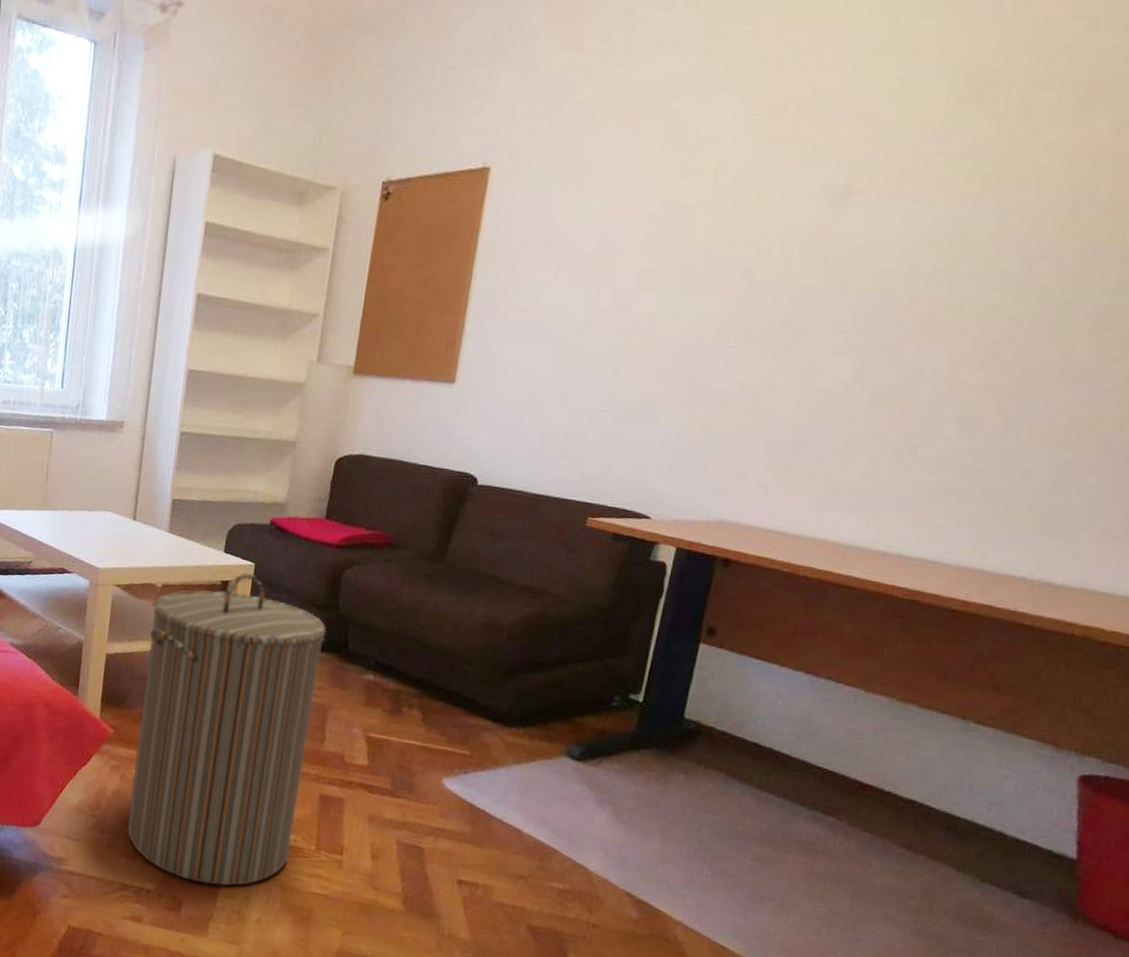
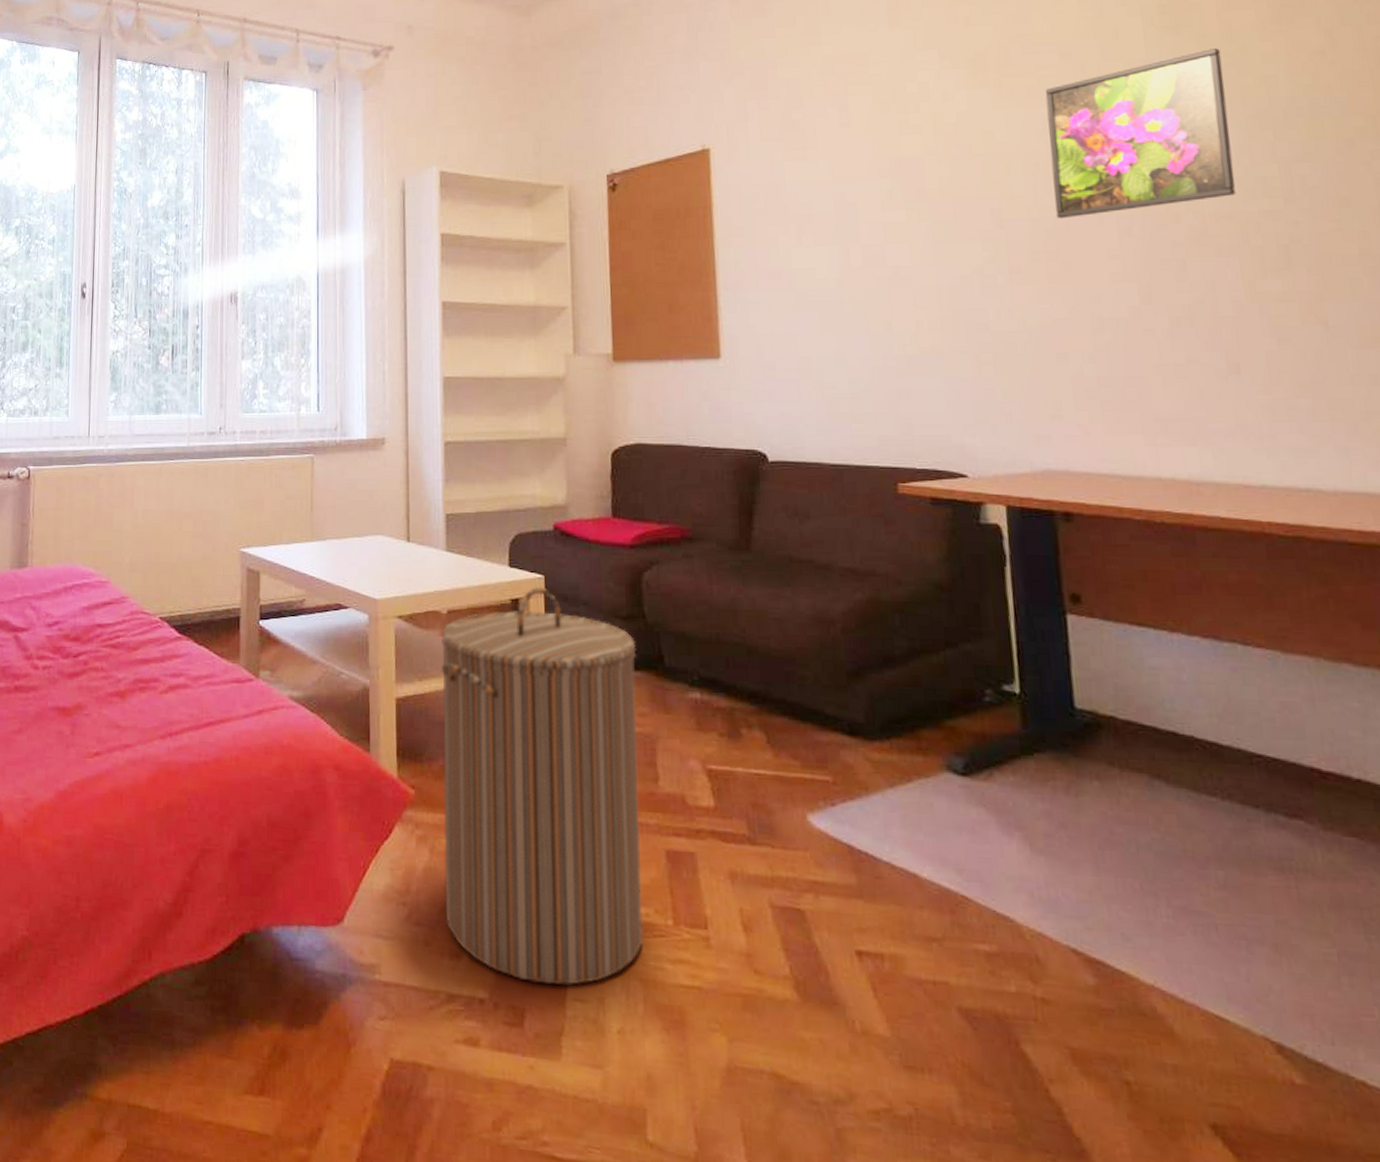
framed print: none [802,129,1012,288] -> present [1045,48,1236,219]

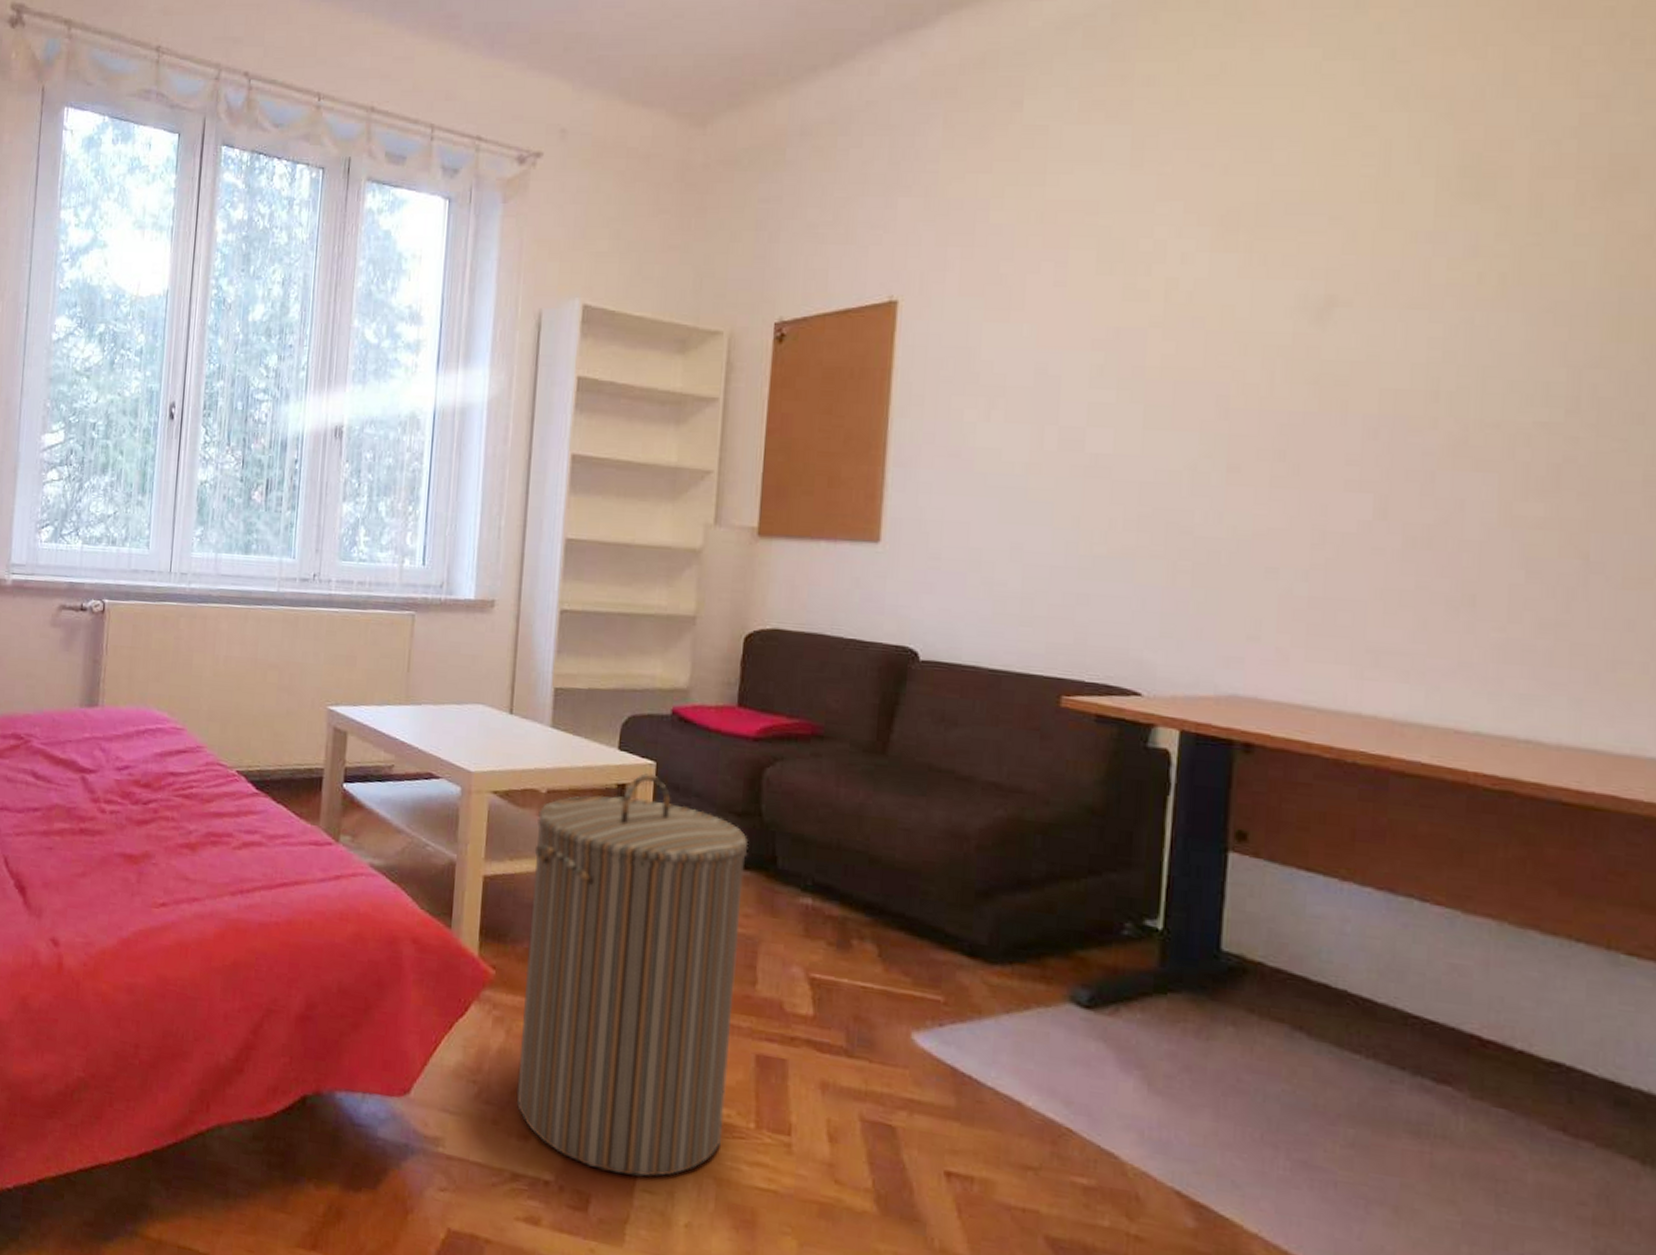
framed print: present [1045,48,1236,219] -> none [1292,224,1524,414]

